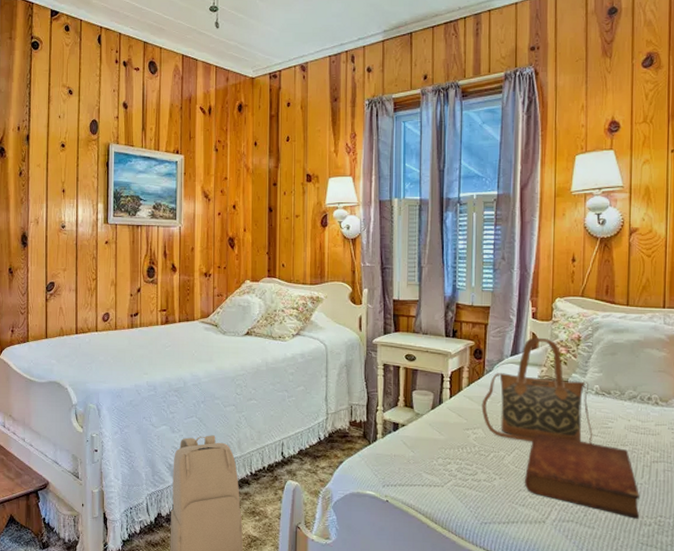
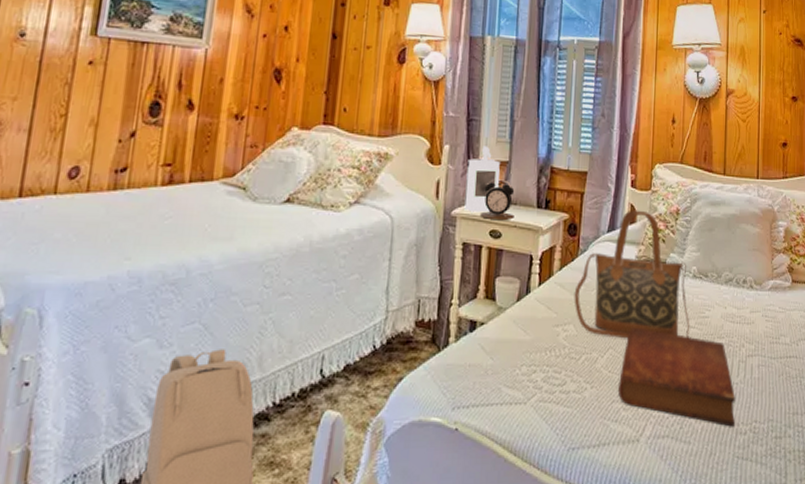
tissue box: none [383,288,412,341] -> present [464,146,500,213]
alarm clock: none [396,314,426,347] -> present [479,179,515,221]

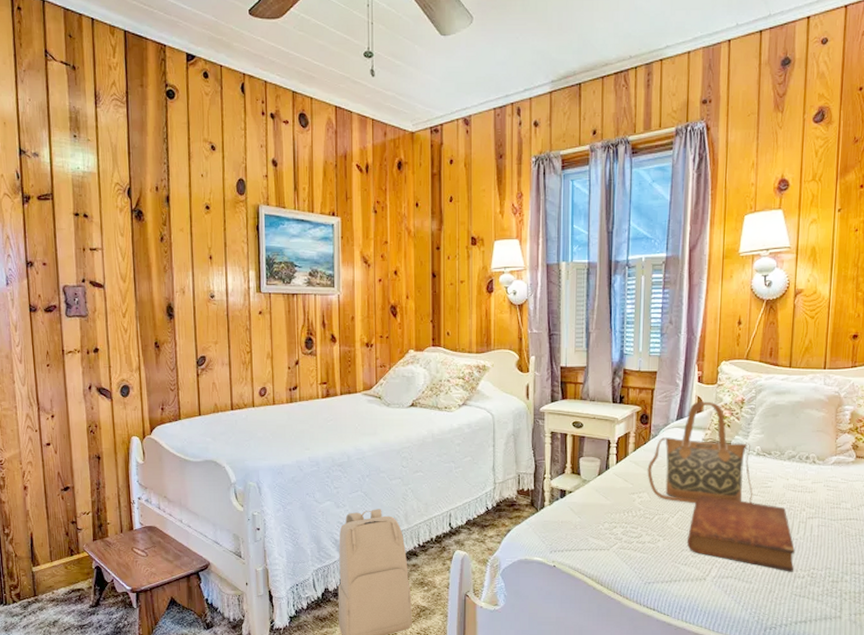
tissue box: present [464,146,500,213] -> none [550,355,580,408]
alarm clock: present [479,179,515,221] -> none [563,381,593,414]

